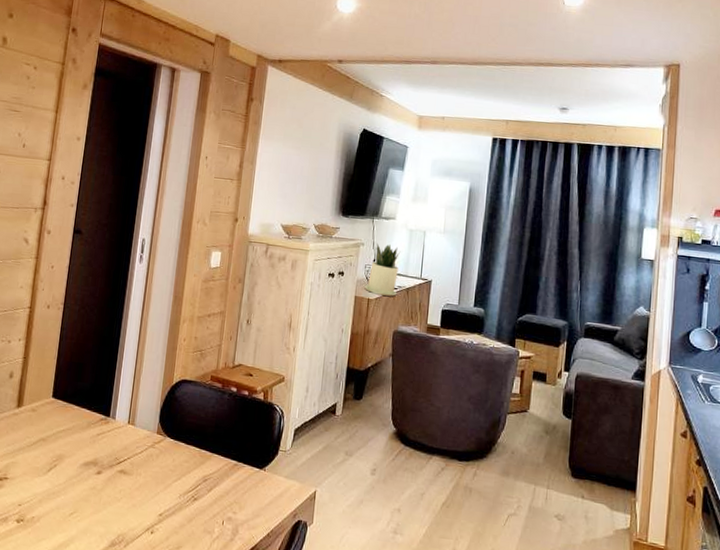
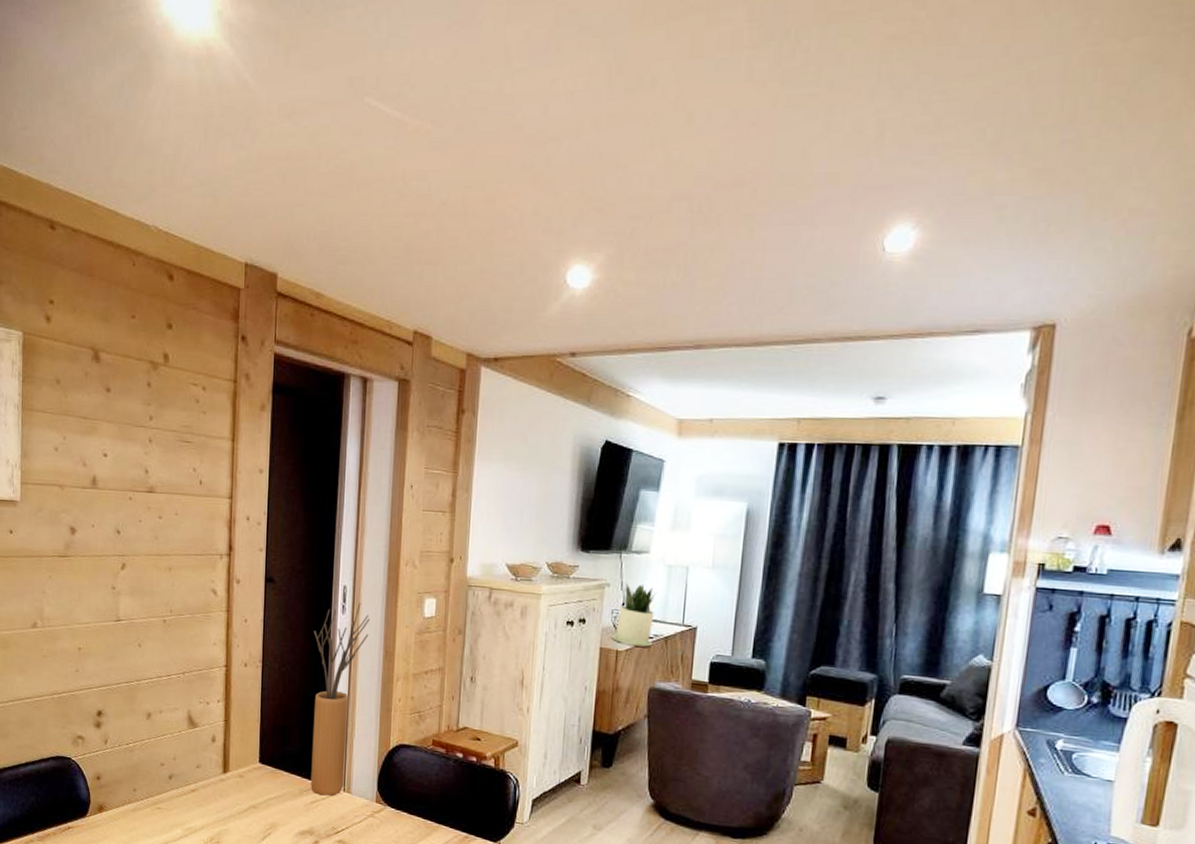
vase: none [98,254,163,428] -> present [310,603,370,796]

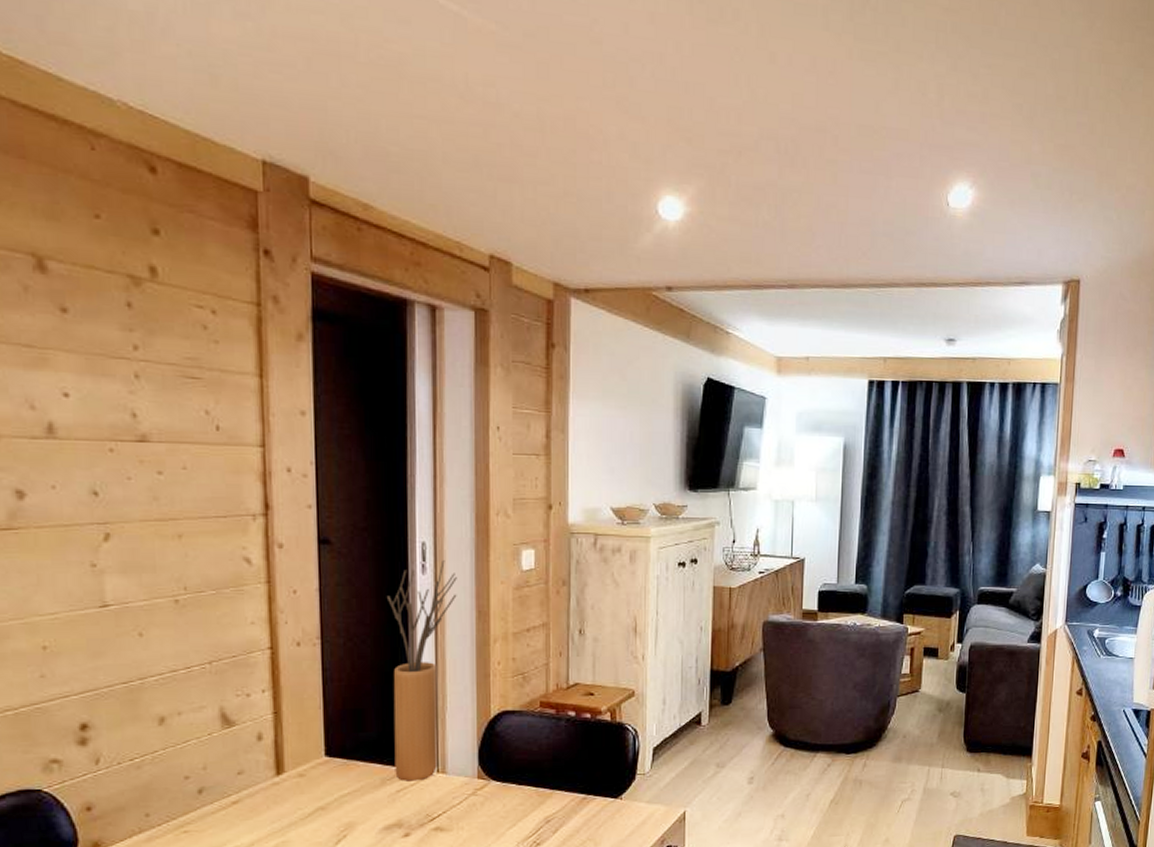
planter: present [611,582,657,648] -> none [724,519,766,583]

